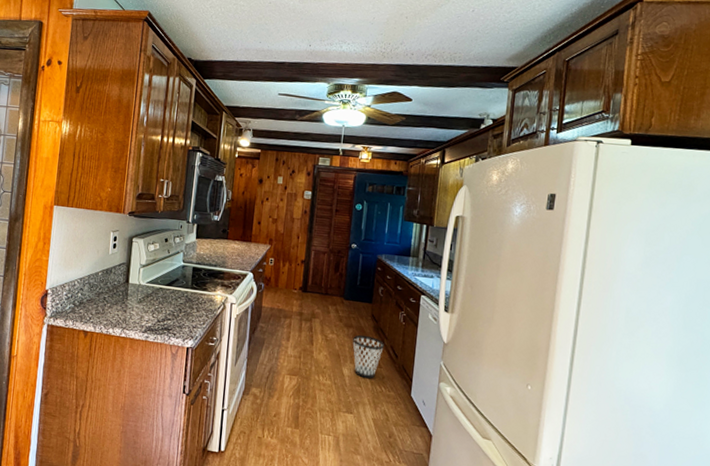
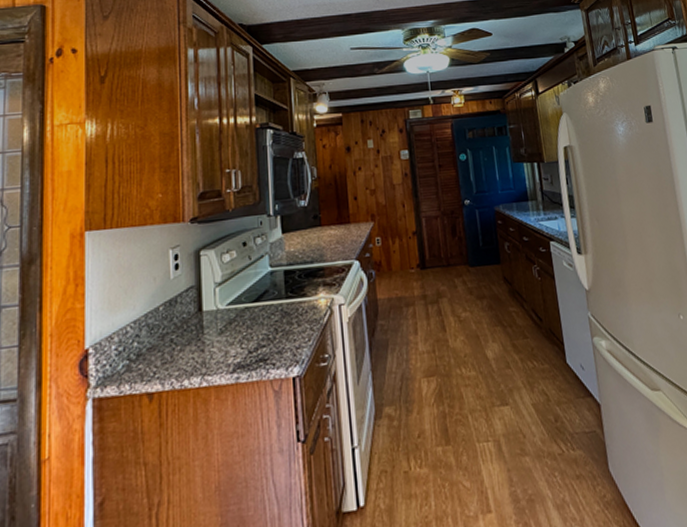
wastebasket: present [352,334,384,379] -> none [489,303,525,357]

